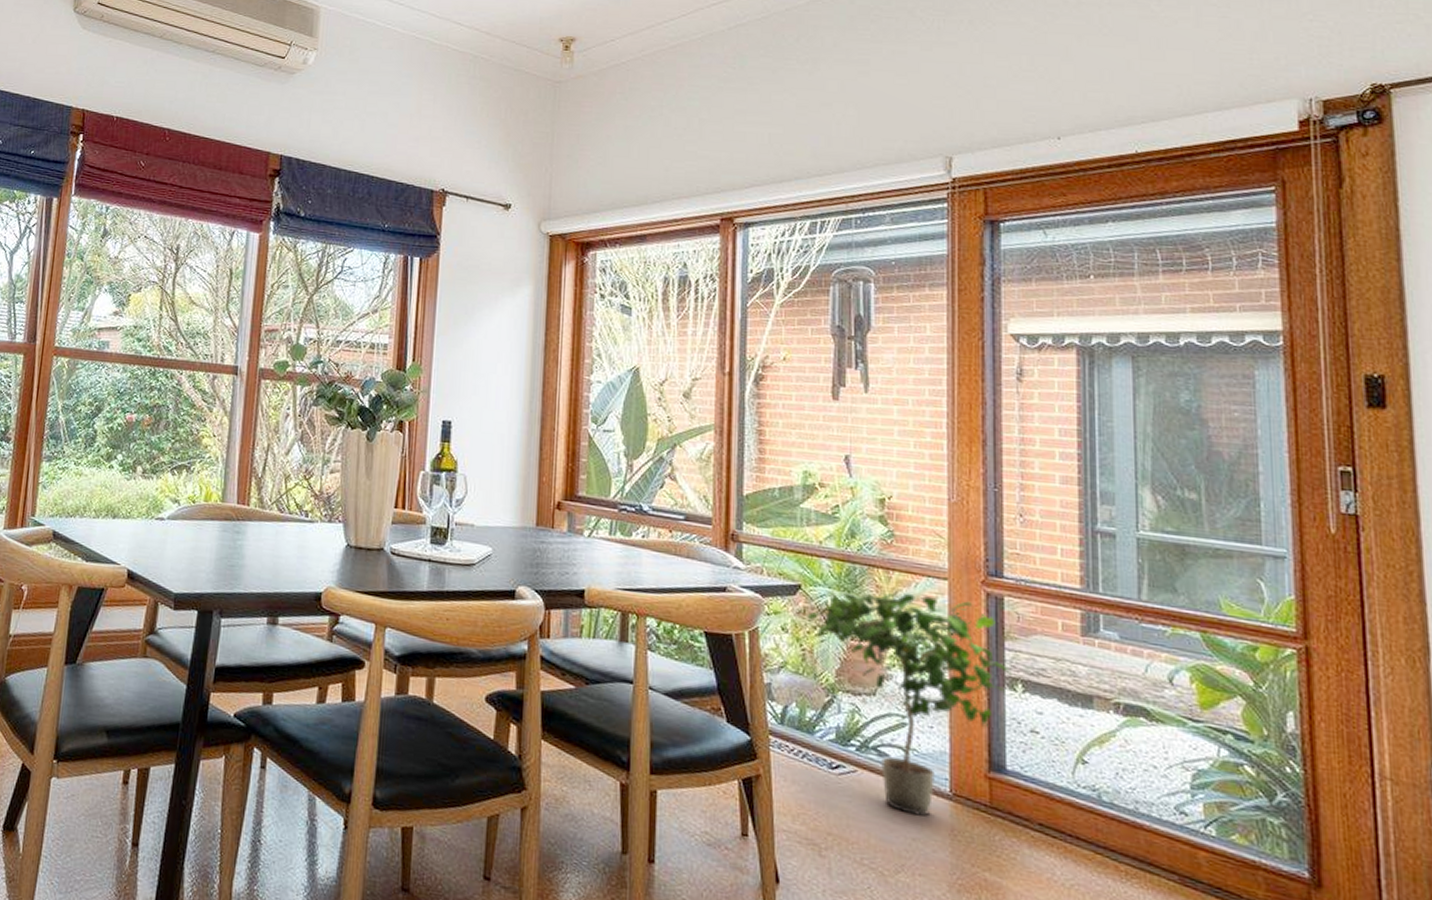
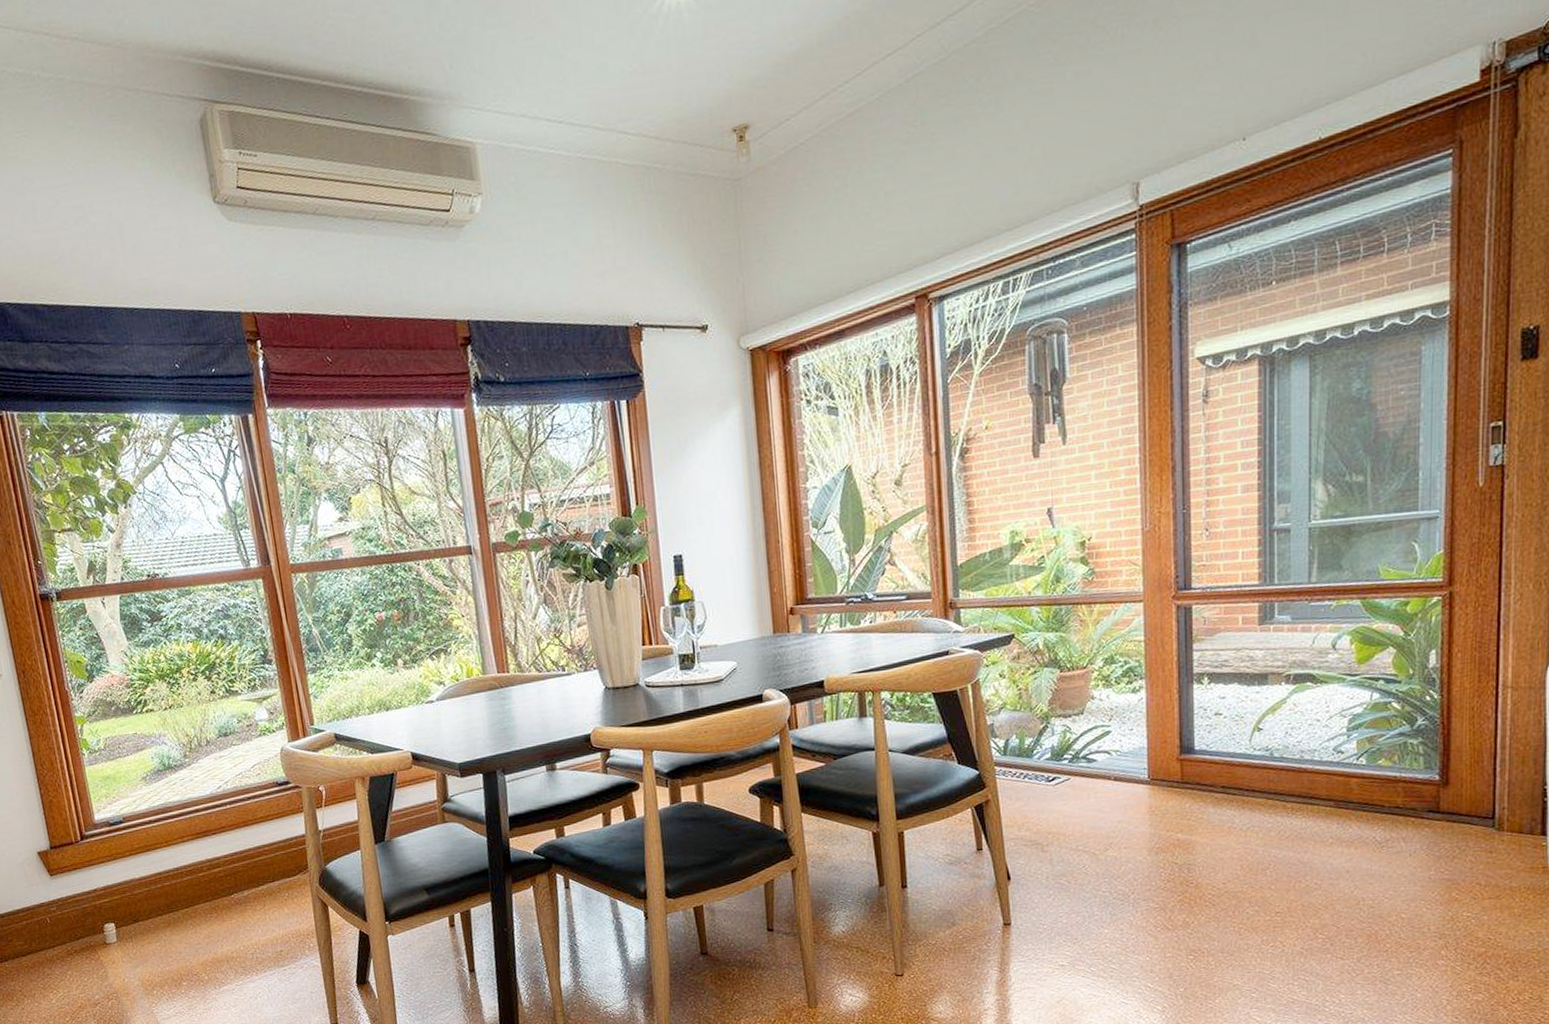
potted plant: present [805,591,1012,816] -> none [1019,616,1199,803]

